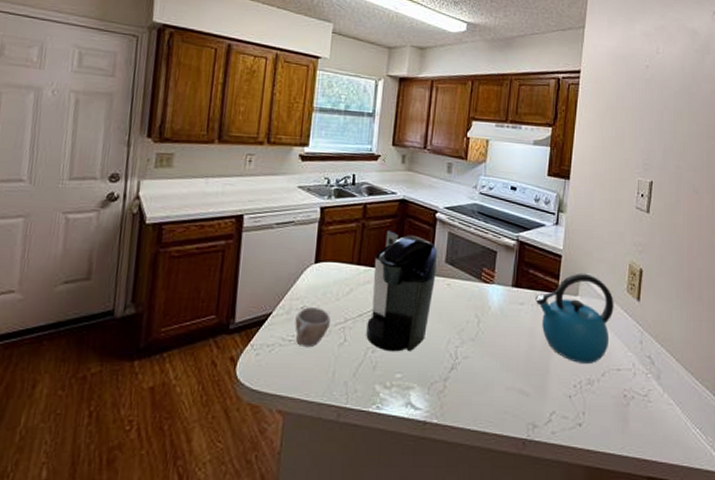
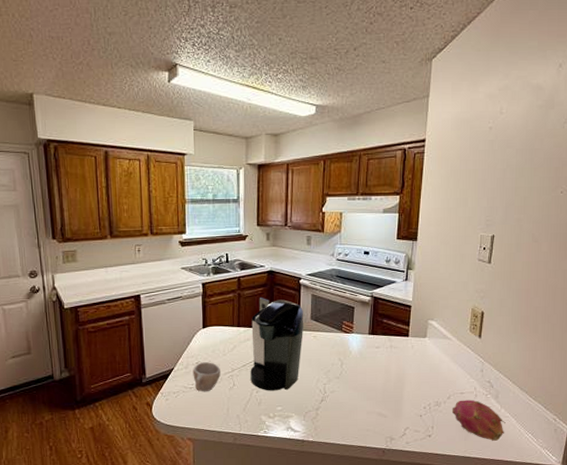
kettle: present [535,273,614,363] -> none [389,319,458,390]
fruit: none [607,378,669,436] -> present [453,399,505,441]

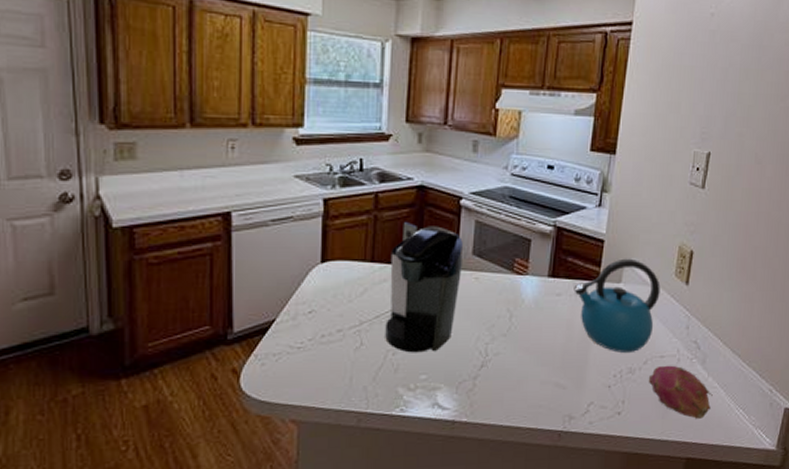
cup: present [193,362,220,392] -> none [303,311,343,354]
kettle: none [389,319,458,390] -> present [574,258,661,353]

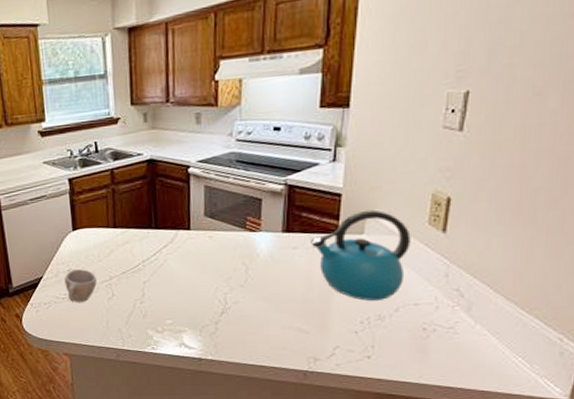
cup: none [303,311,343,354] -> present [64,269,97,303]
coffee maker: present [385,221,463,353] -> none [129,191,196,302]
fruit: present [649,365,713,419] -> none [402,312,482,365]

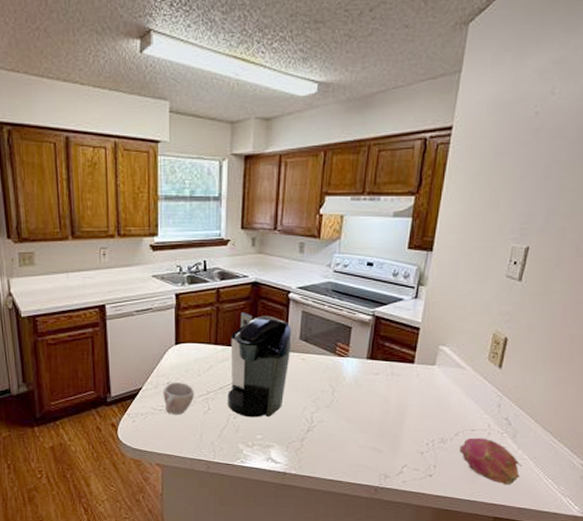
coffee maker: none [129,191,196,302] -> present [228,311,291,418]
kettle: present [311,210,411,301] -> none [390,344,474,425]
fruit: none [402,312,482,365] -> present [460,438,522,485]

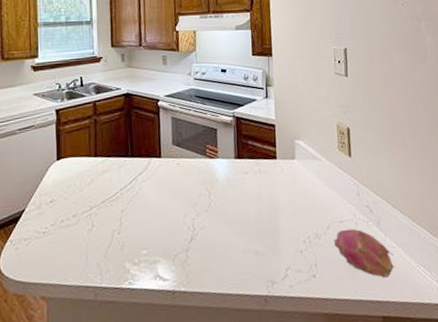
cup: present [163,382,194,415] -> none [46,200,77,237]
coffee maker: present [228,311,291,418] -> none [109,122,166,232]

